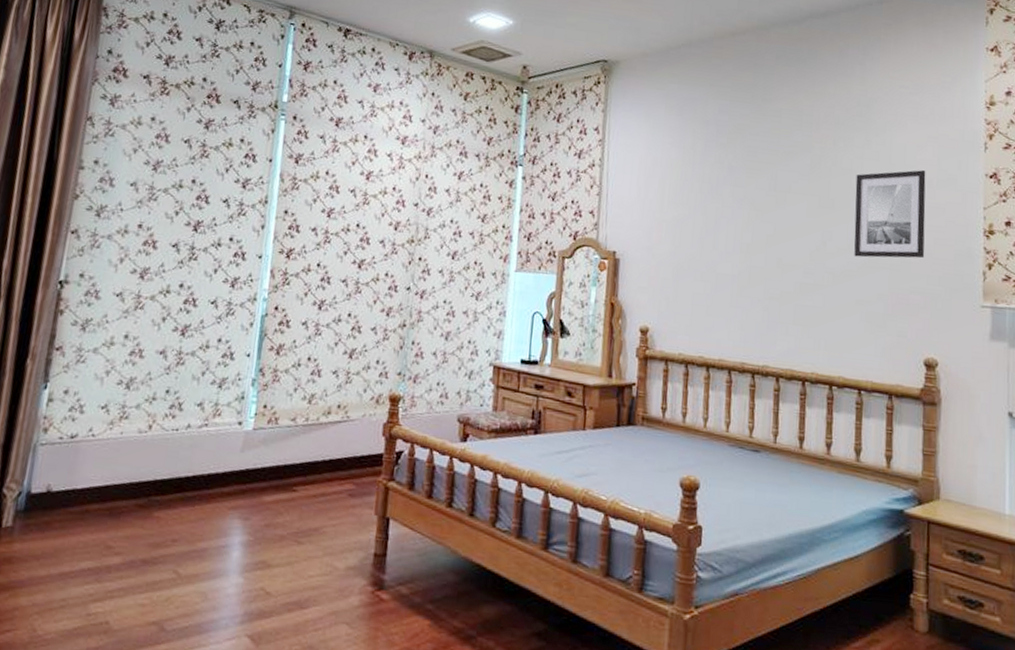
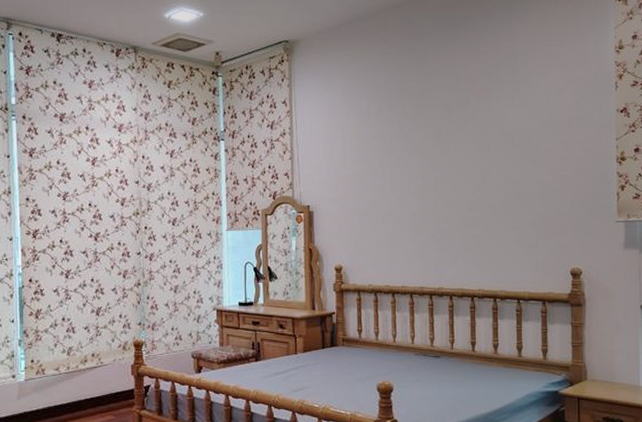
wall art: present [854,170,926,259] -> none [507,111,568,190]

